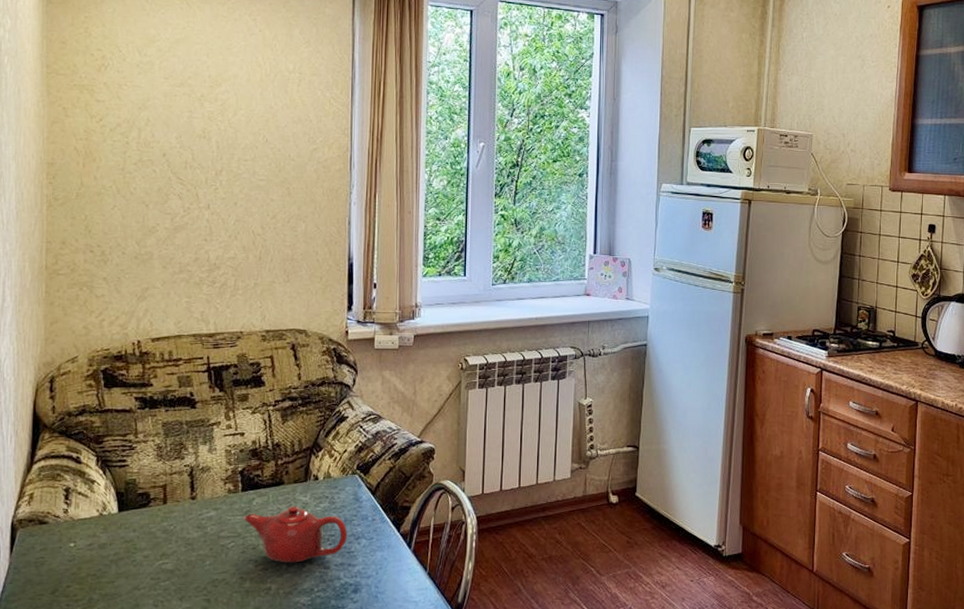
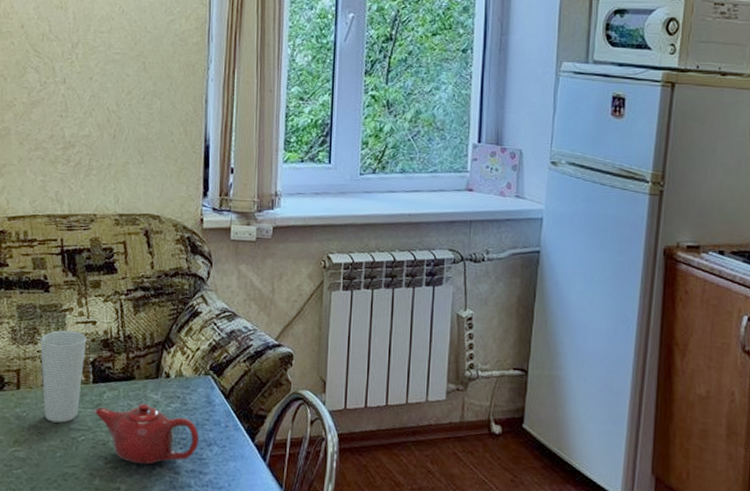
cup: none [187,443,235,532] -> present [40,330,86,423]

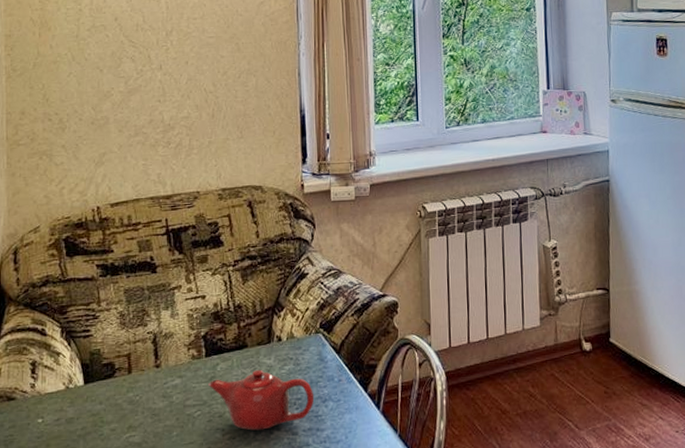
cup: present [40,330,86,423] -> none [150,307,197,402]

